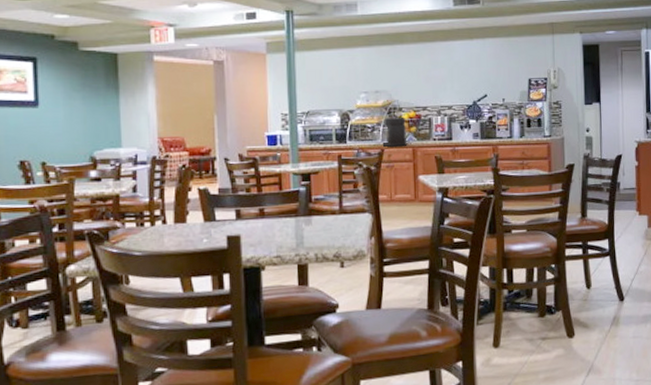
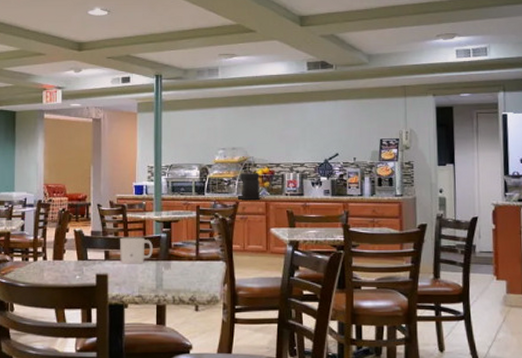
mug: none [251,192,291,223] -> present [119,237,153,264]

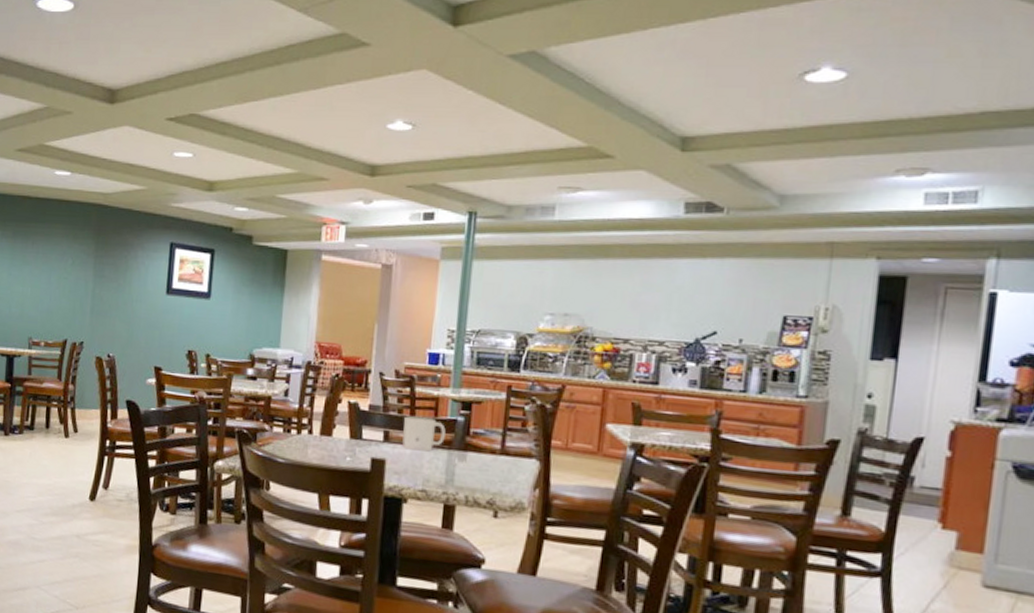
coffee maker: present [238,172,260,201] -> none [565,346,599,386]

